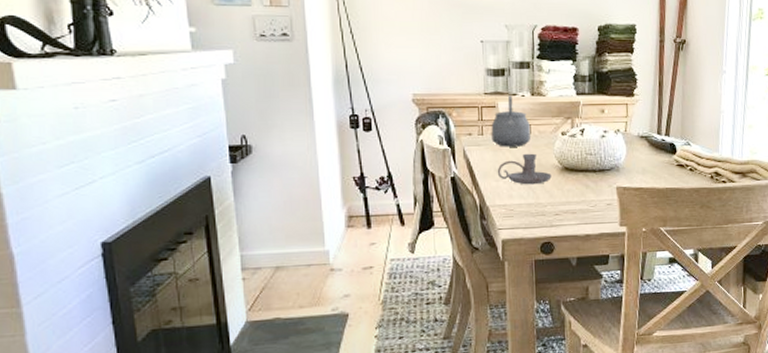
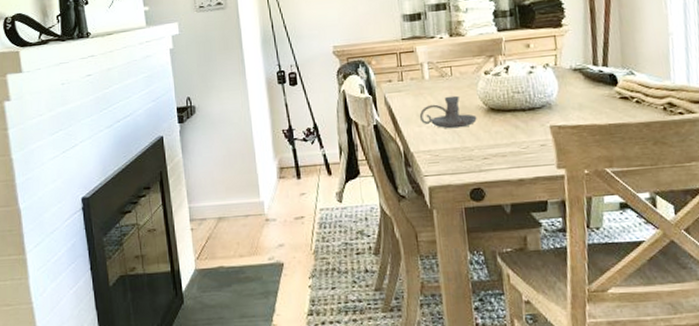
tea kettle: present [491,95,531,147] -> none [410,38,452,92]

